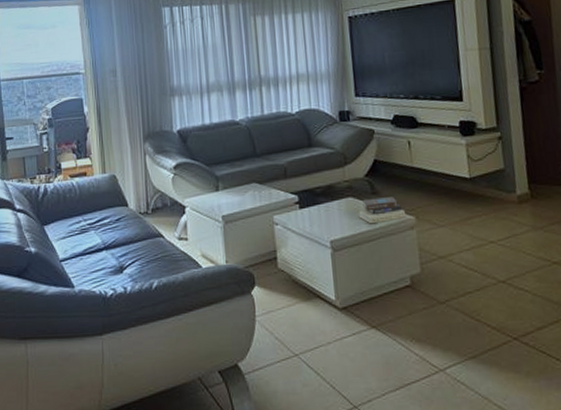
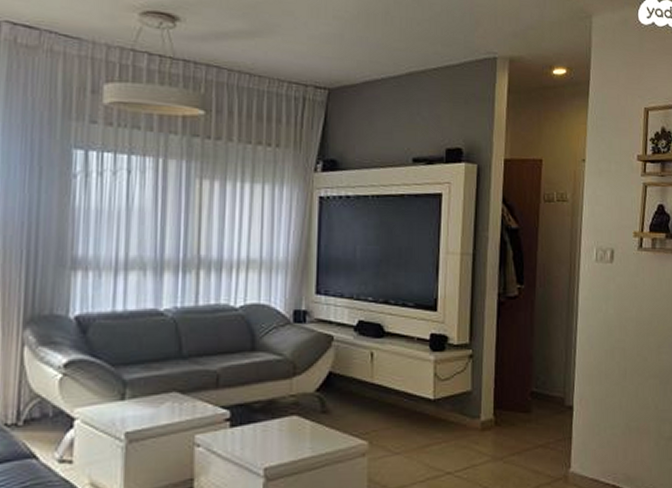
books: present [358,197,407,224] -> none [302,417,359,449]

